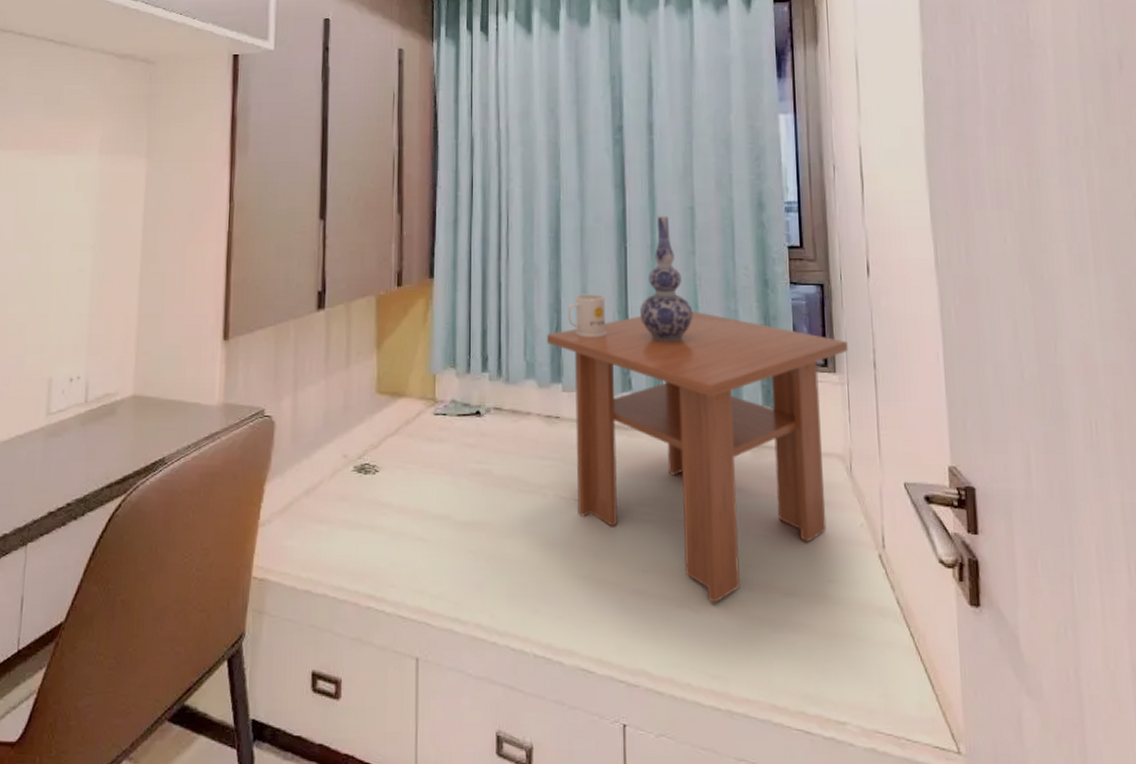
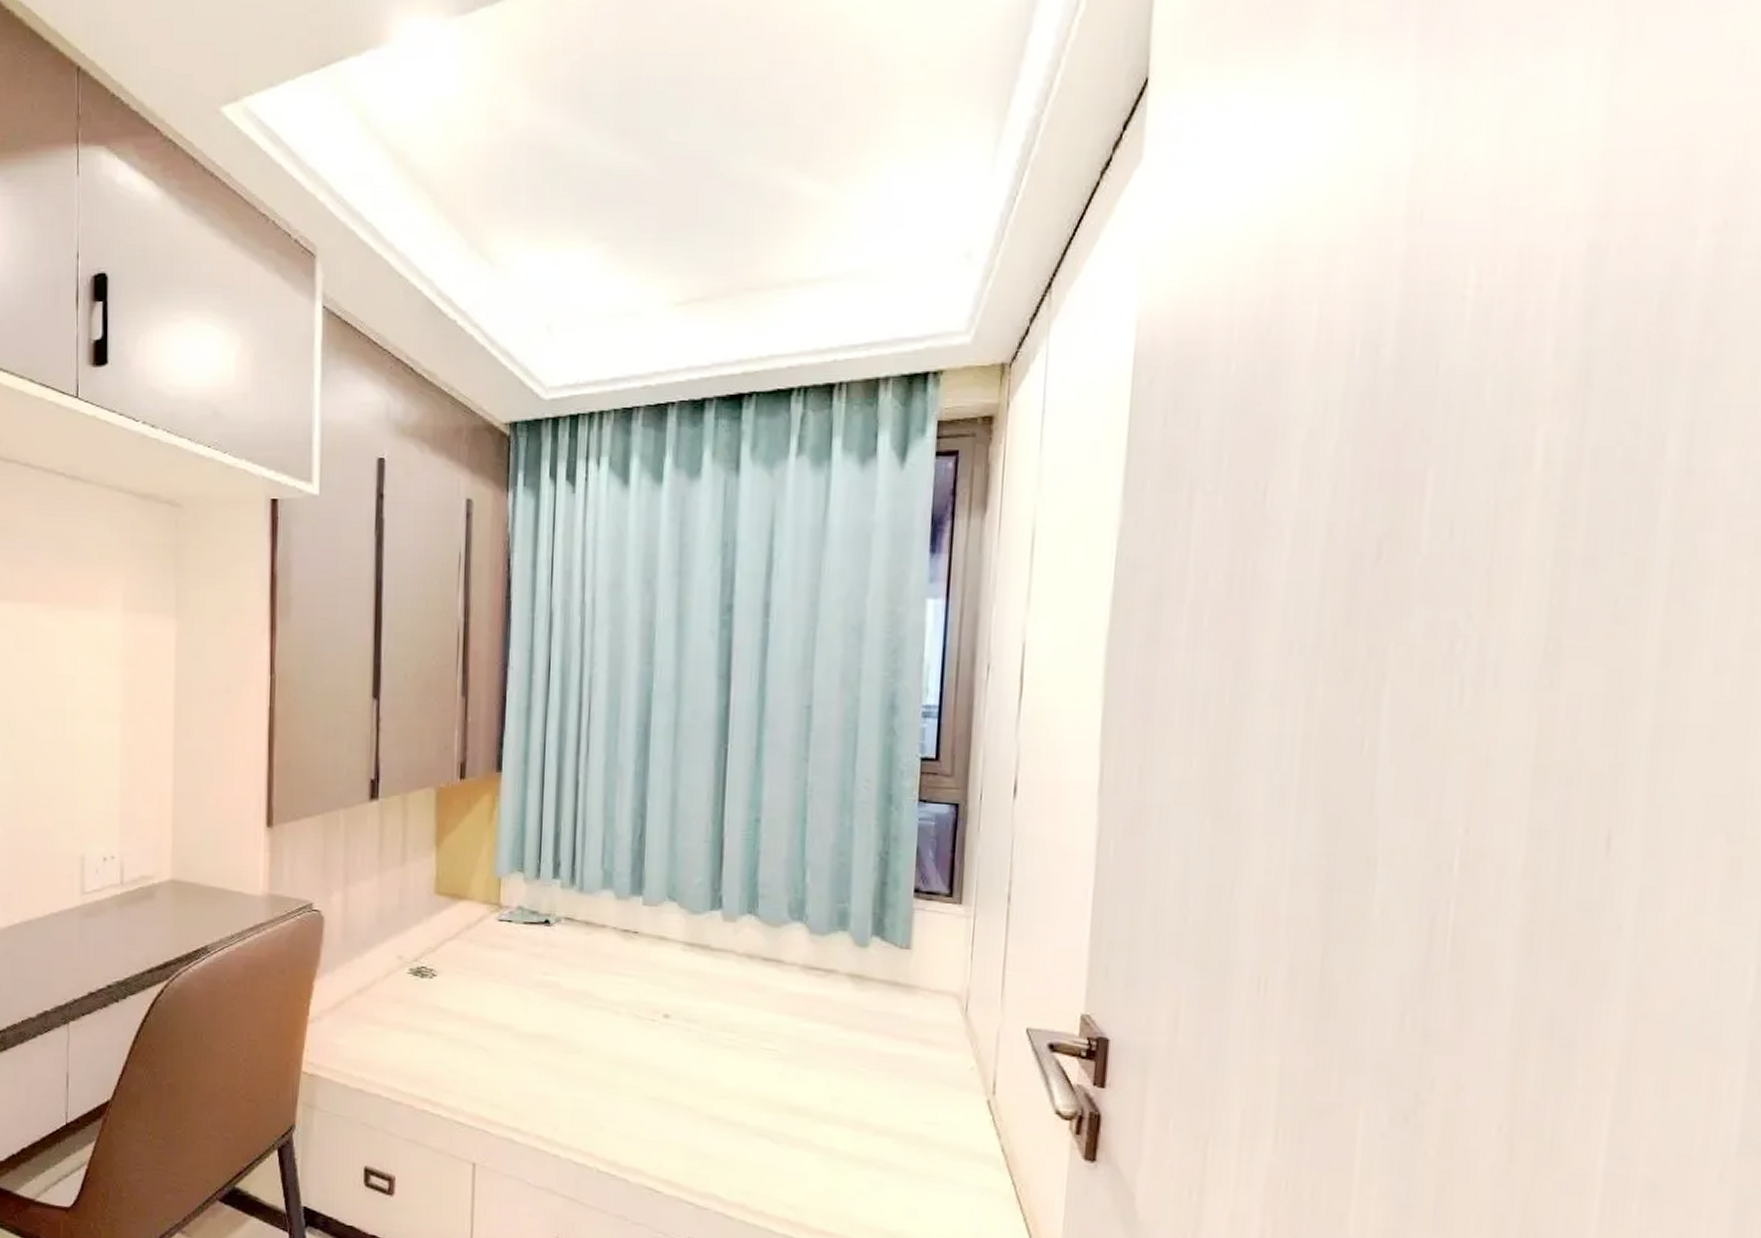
coffee table: present [546,310,848,604] -> none [627,825,980,1136]
mug: present [568,294,606,338] -> none [654,799,699,849]
vase: present [640,216,693,341] -> none [738,715,800,858]

